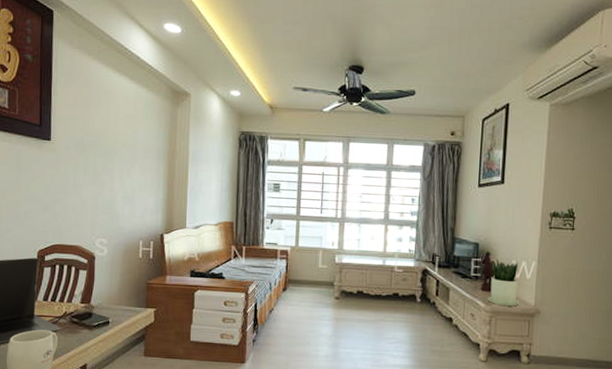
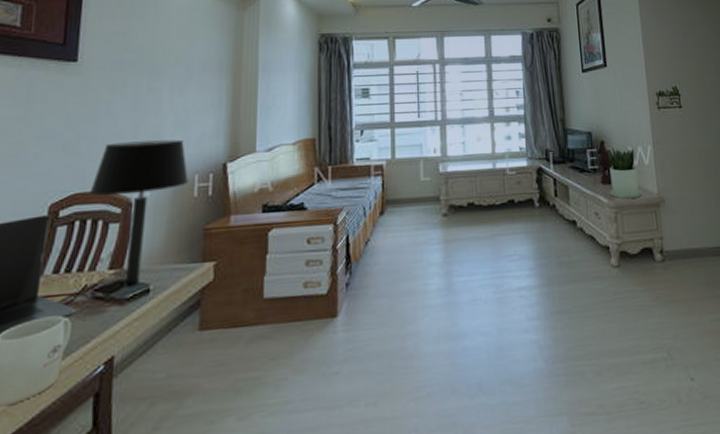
table lamp: none [65,209,135,319] -> present [89,139,189,288]

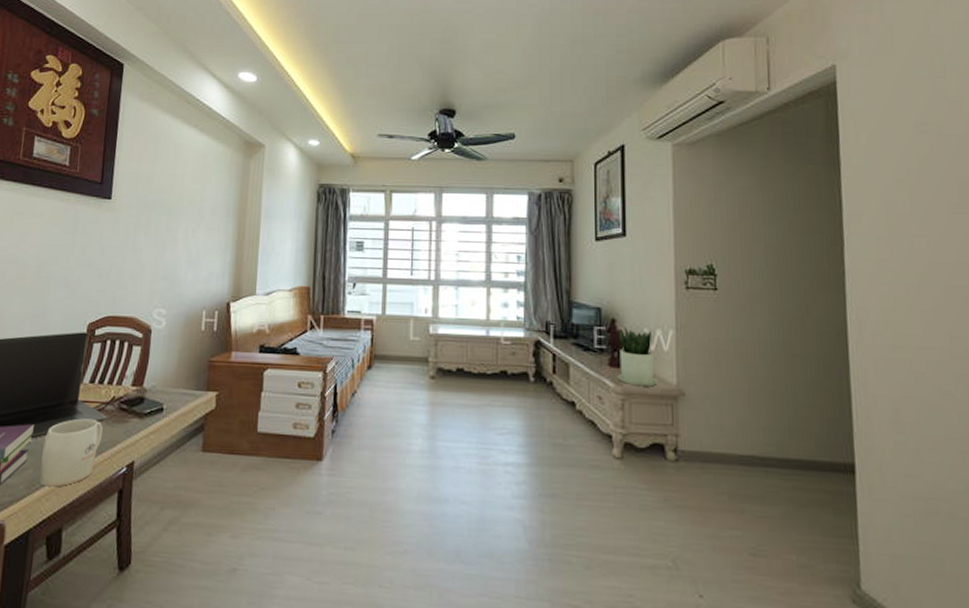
table lamp: present [89,139,189,288] -> none [118,274,198,405]

